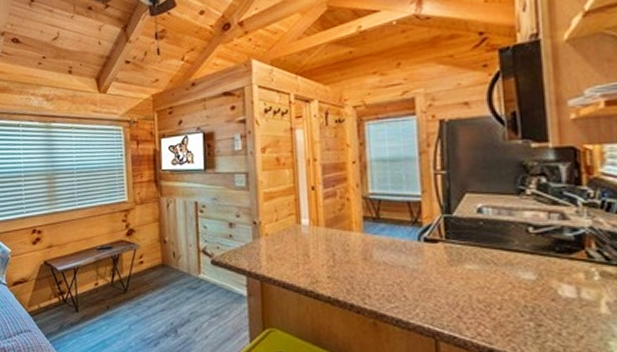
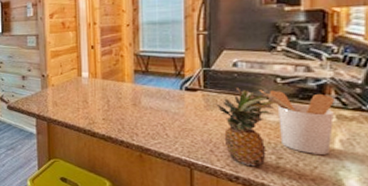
fruit: none [461,238,533,337] -> present [216,87,279,167]
utensil holder: none [509,241,598,320] -> present [258,90,334,154]

